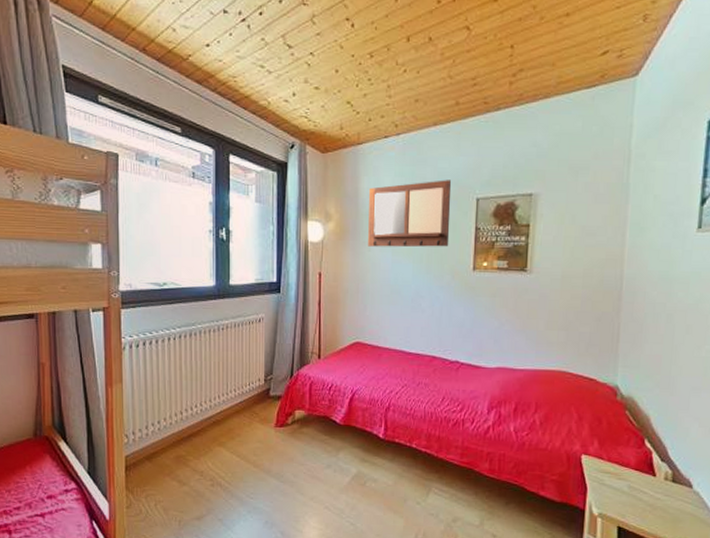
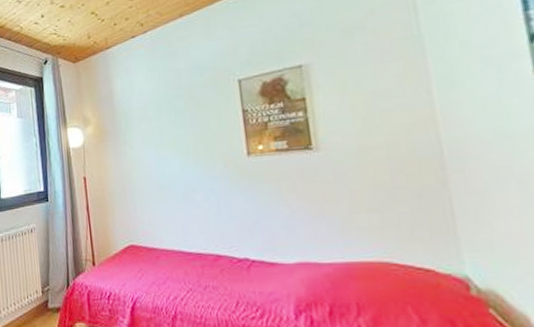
writing board: present [368,180,452,247] -> none [122,66,216,145]

